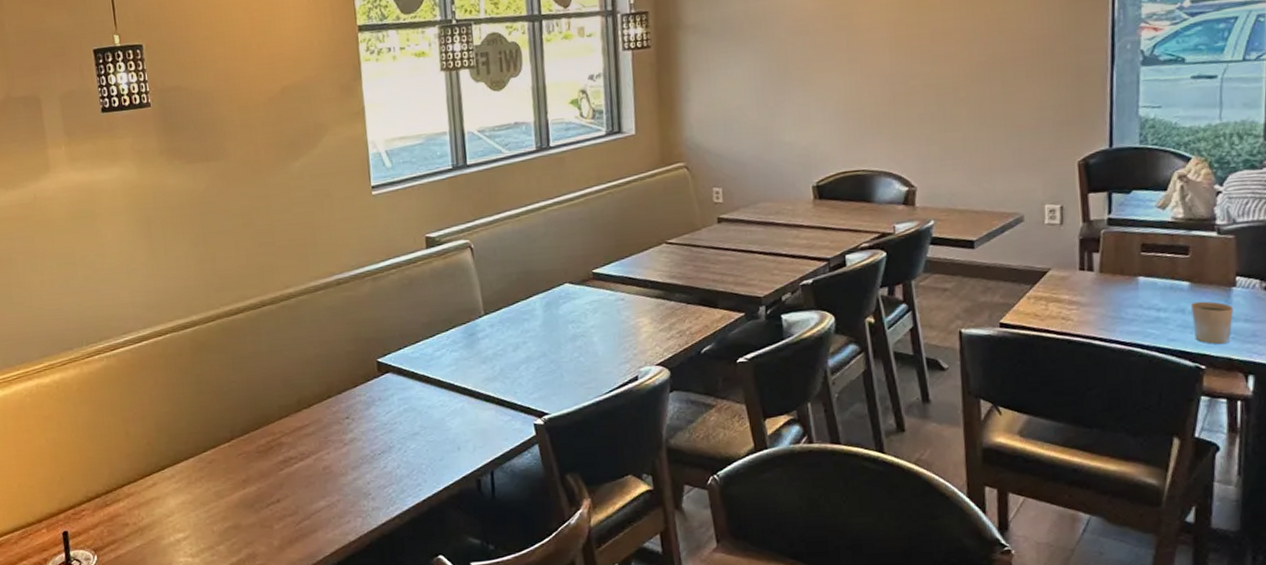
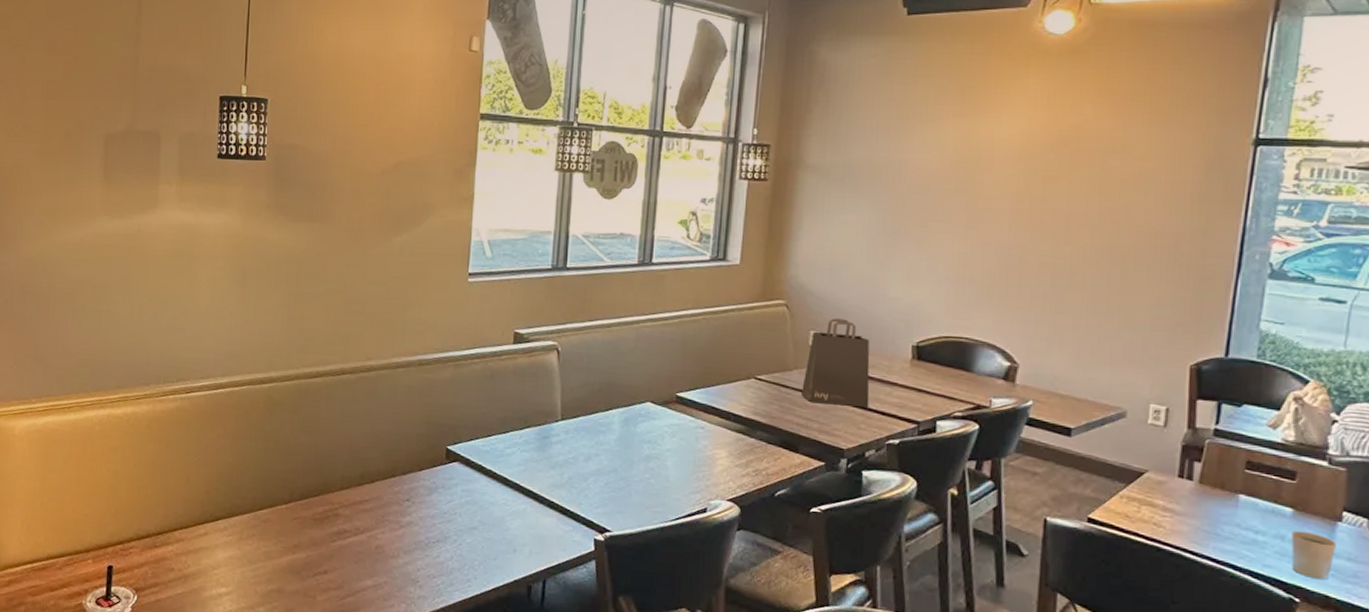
shopping bag: none [712,171,779,258] -> present [801,318,870,409]

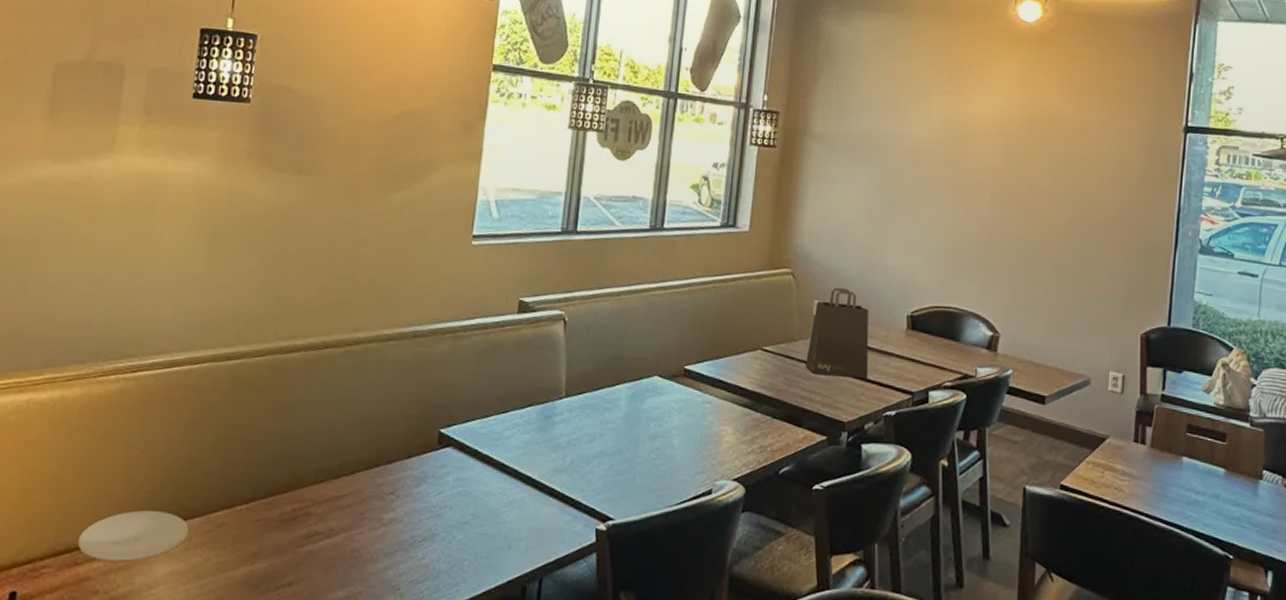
plate: none [155,506,241,548] -> present [77,510,189,563]
cup: present [1290,530,1336,580] -> none [1224,489,1259,537]

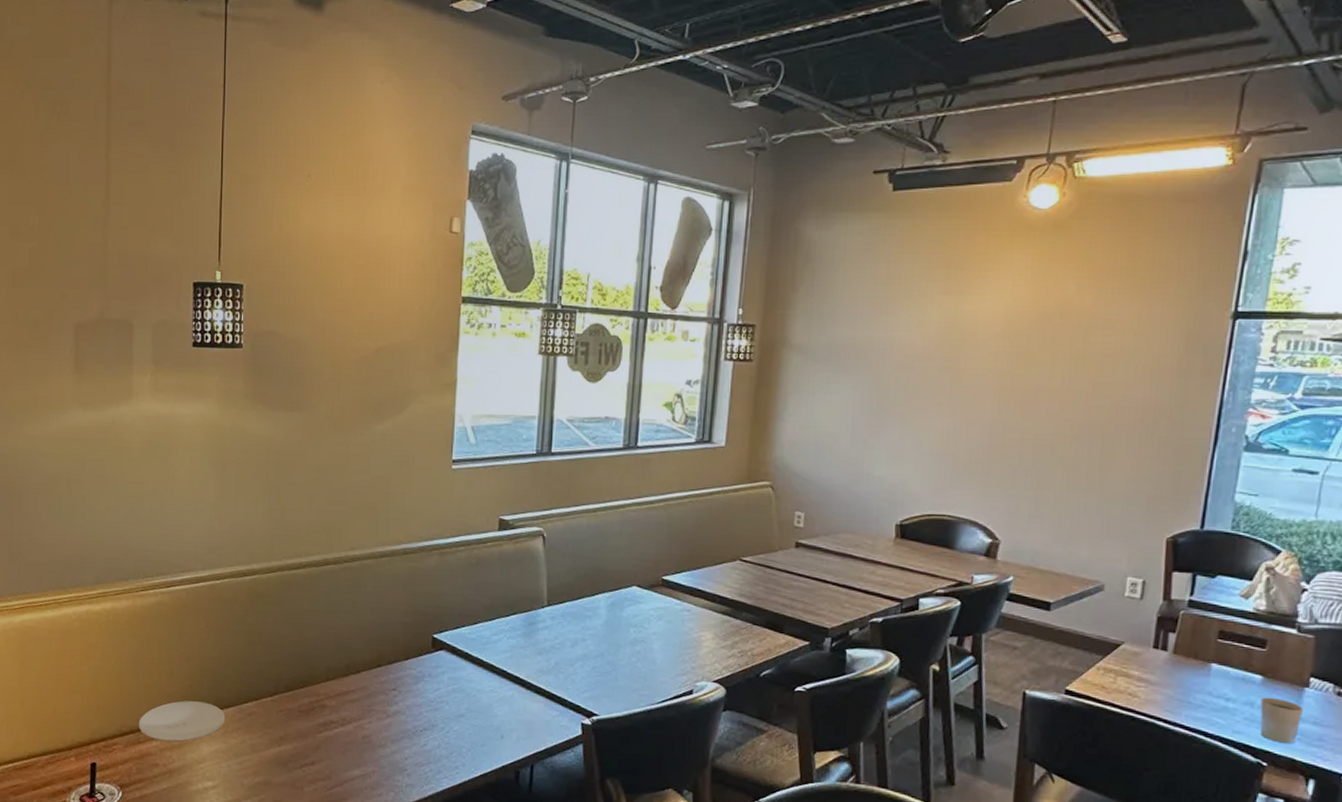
shopping bag: present [805,287,869,380] -> none [786,499,854,588]
cup: none [1224,489,1259,537] -> present [1259,697,1303,744]

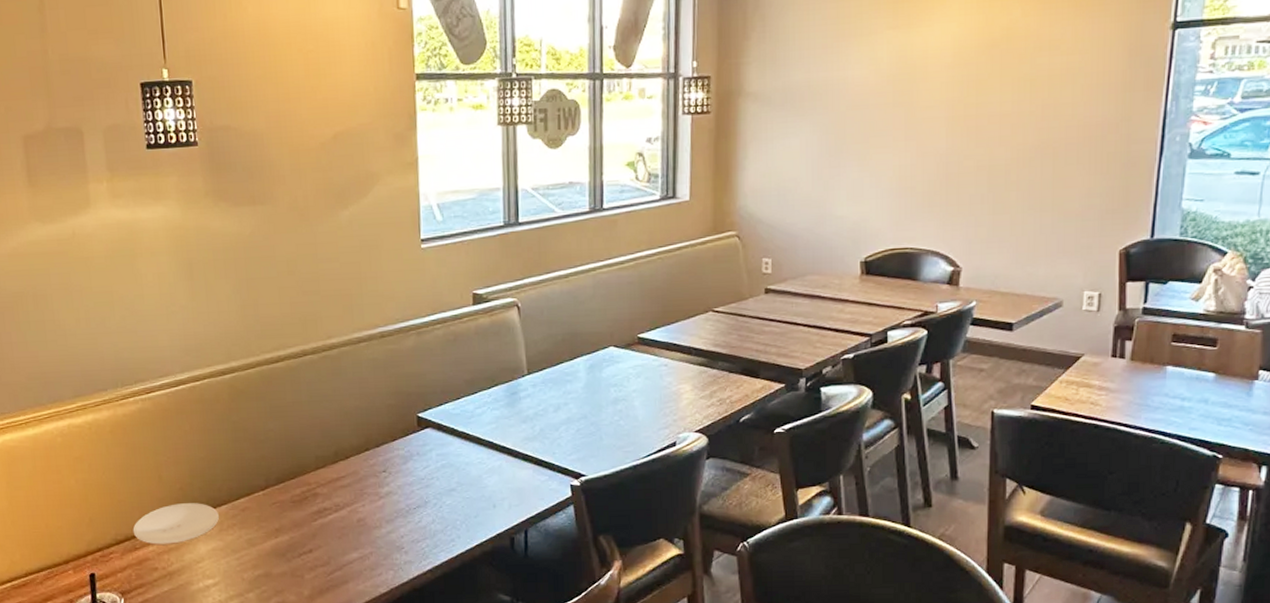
cup: present [1259,697,1303,744] -> none [1213,392,1253,436]

